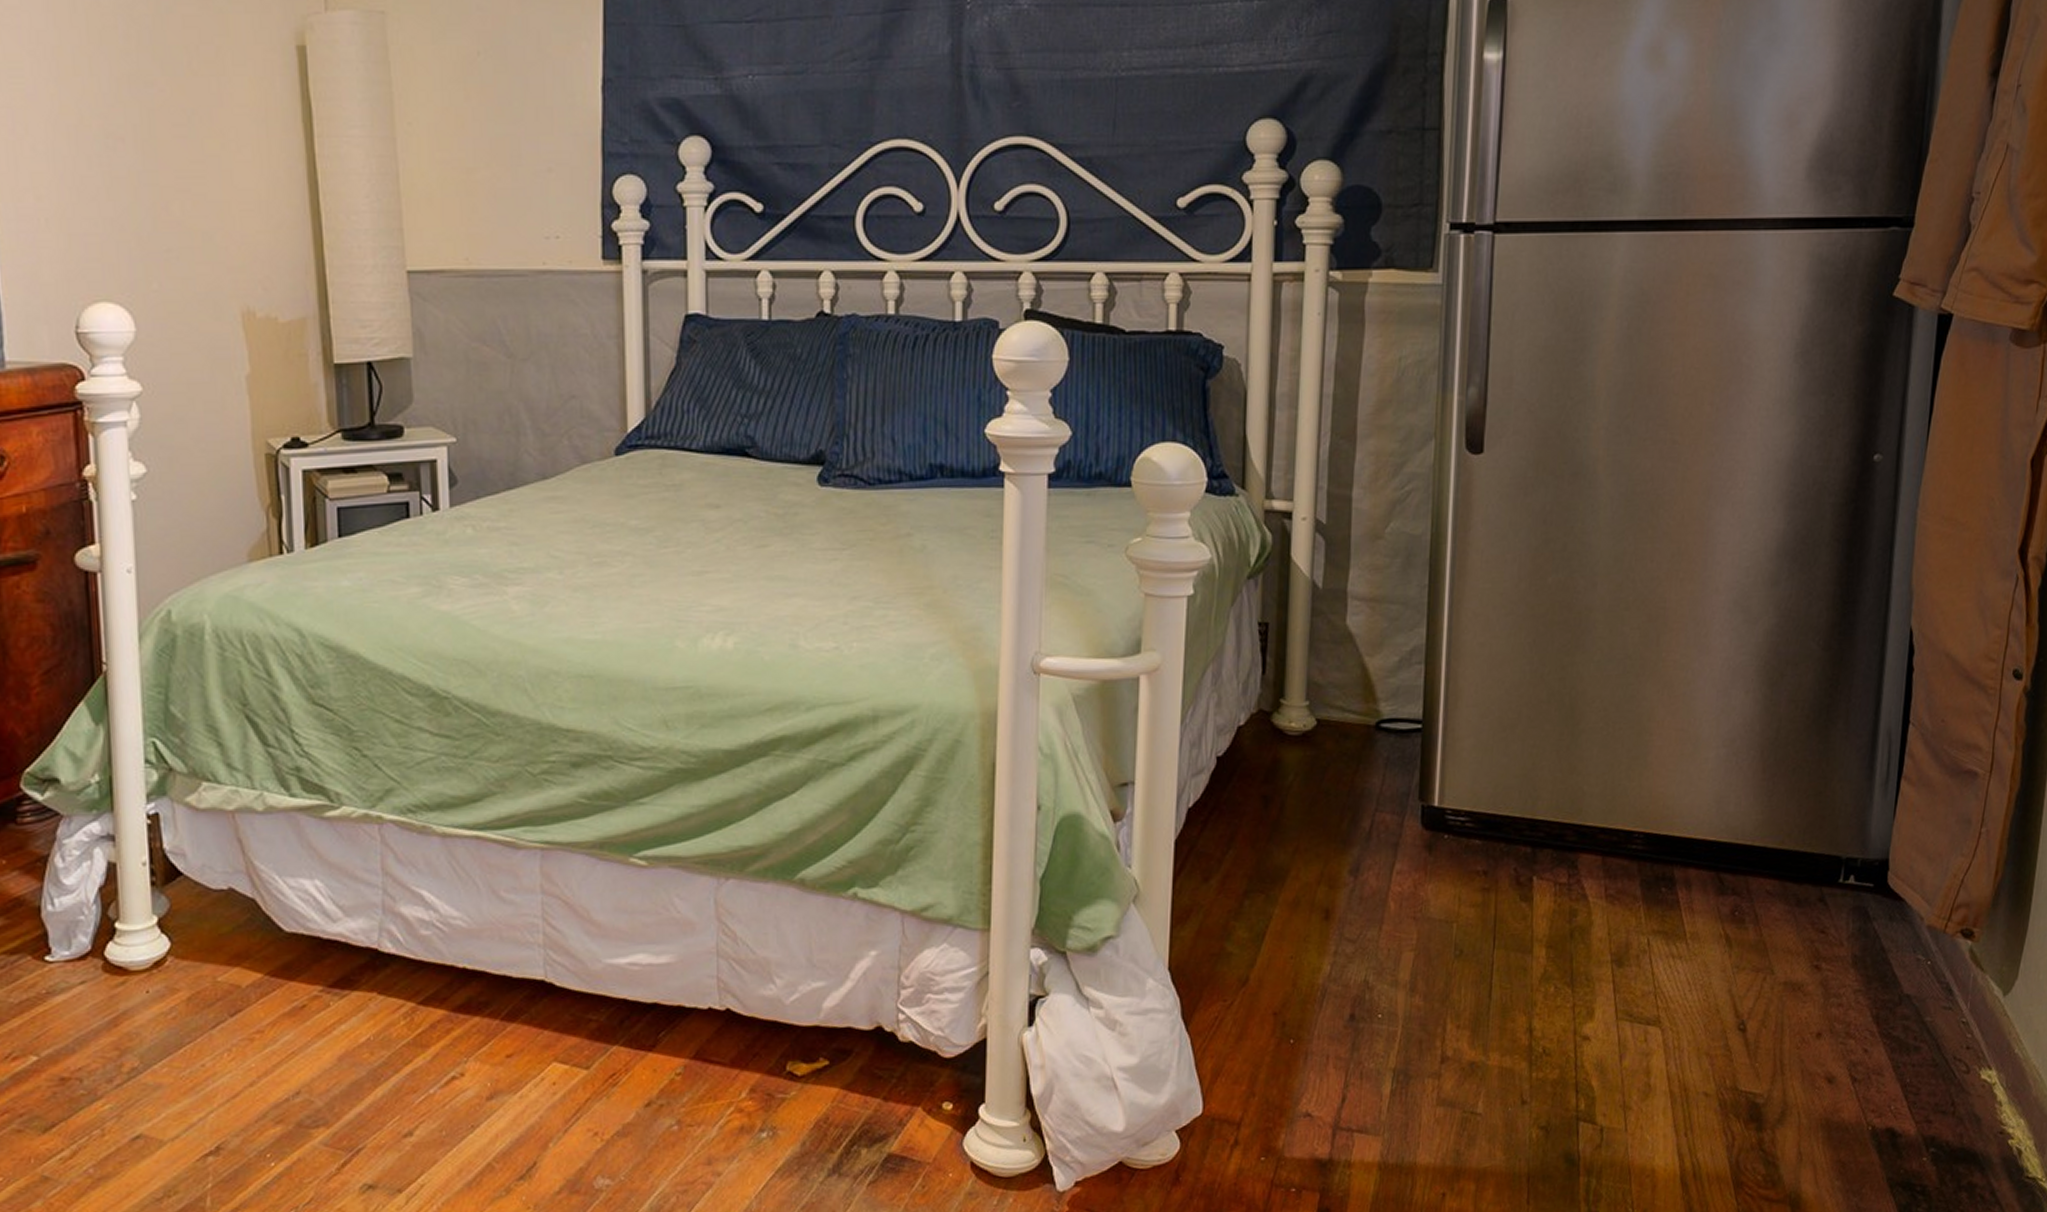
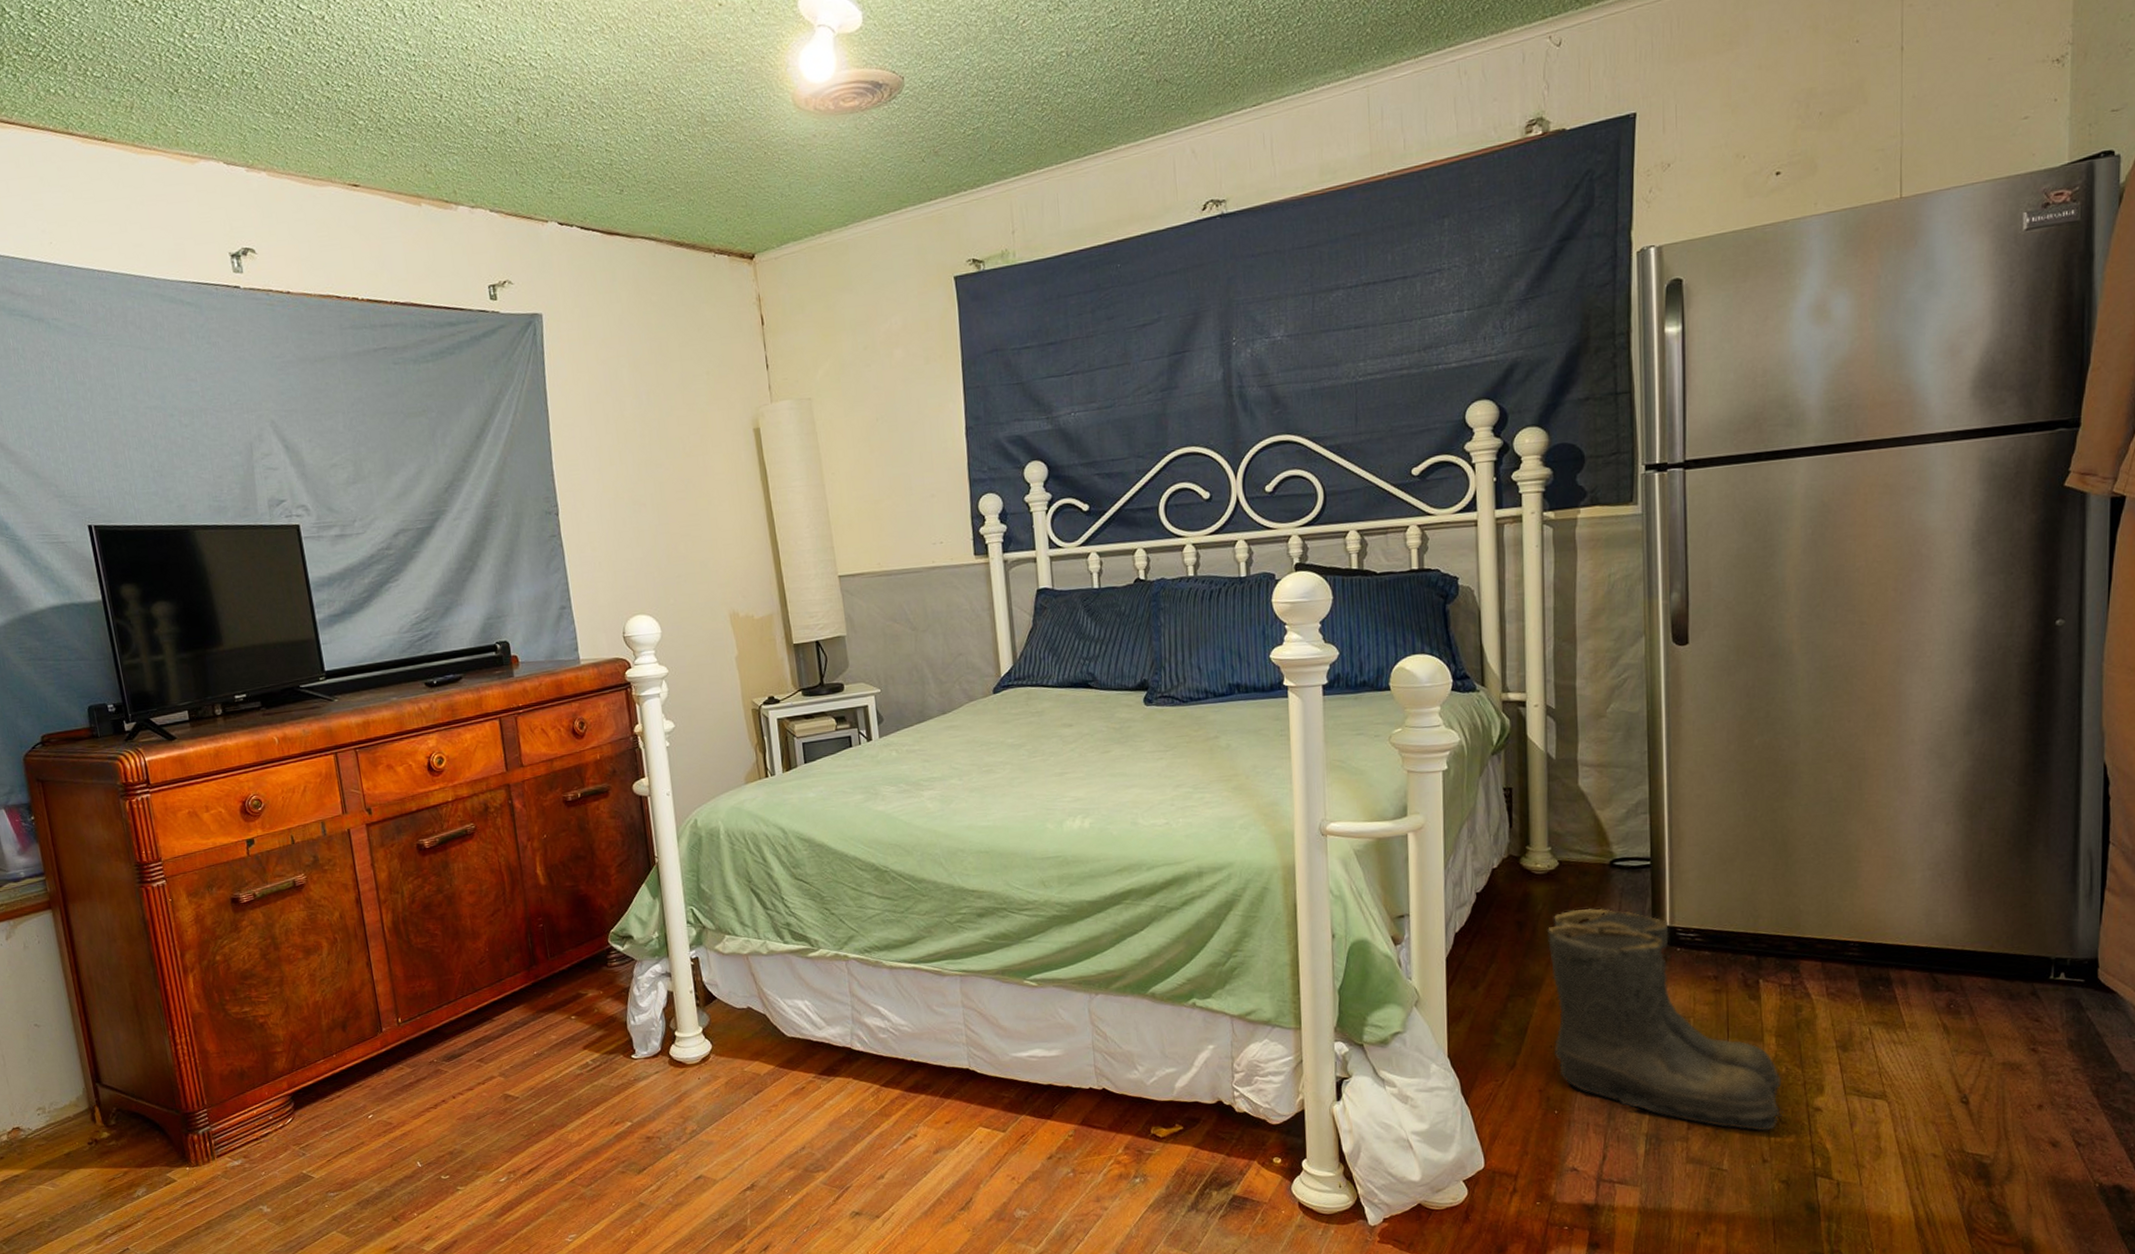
boots: none [1294,782,1551,1066] -> present [1548,909,1784,1132]

